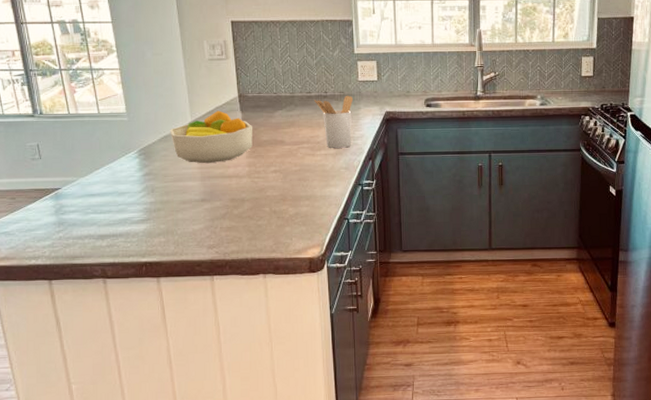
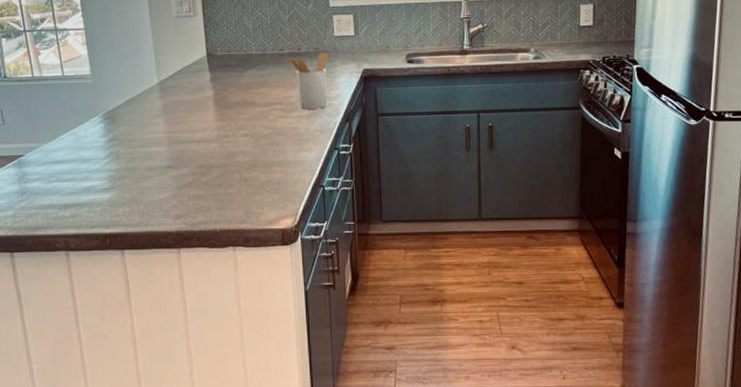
fruit bowl: present [169,110,253,164] -> none [135,70,222,128]

